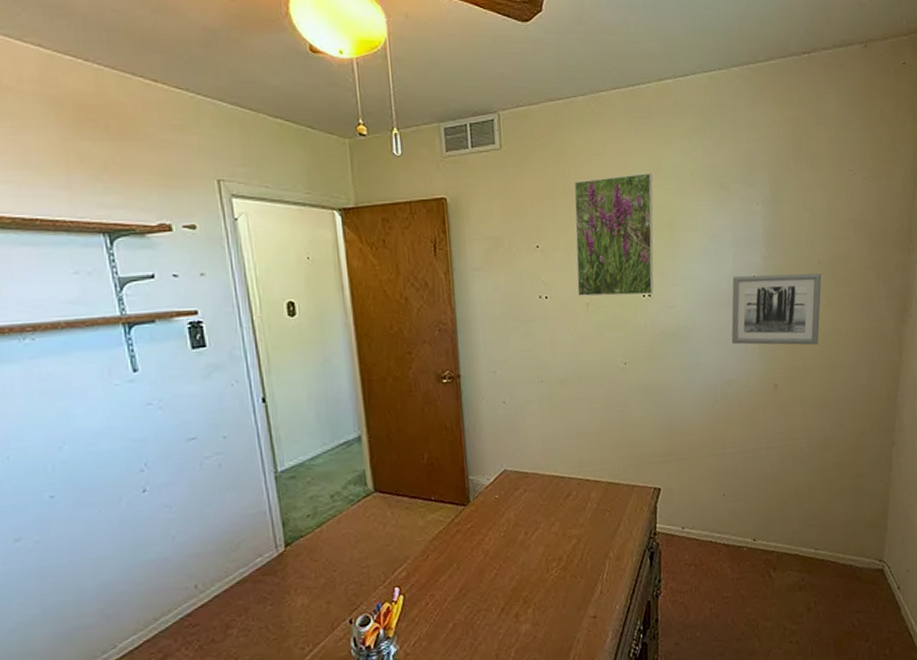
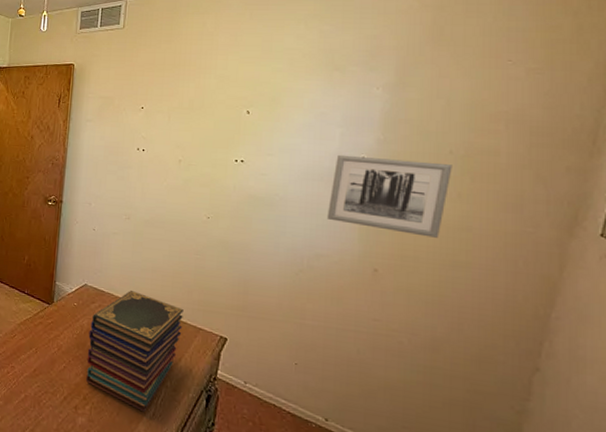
book stack: none [517,462,617,594] -> present [85,289,184,413]
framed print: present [573,172,654,297] -> none [172,52,261,161]

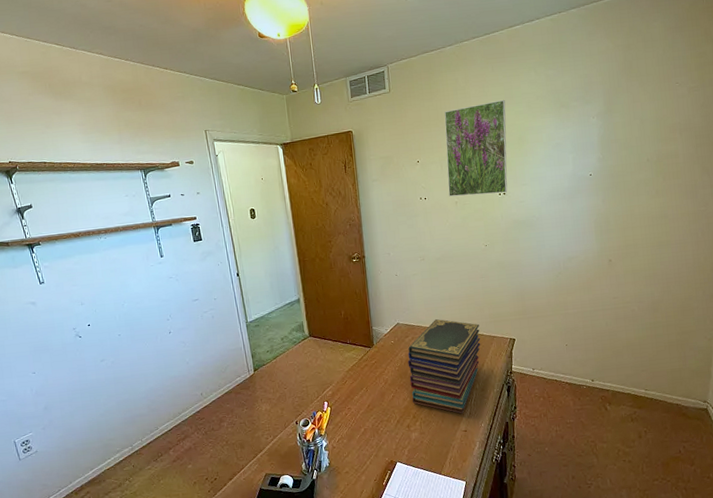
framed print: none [172,52,261,161] -> present [444,99,508,197]
wall art: present [326,154,452,238] -> none [572,169,651,229]

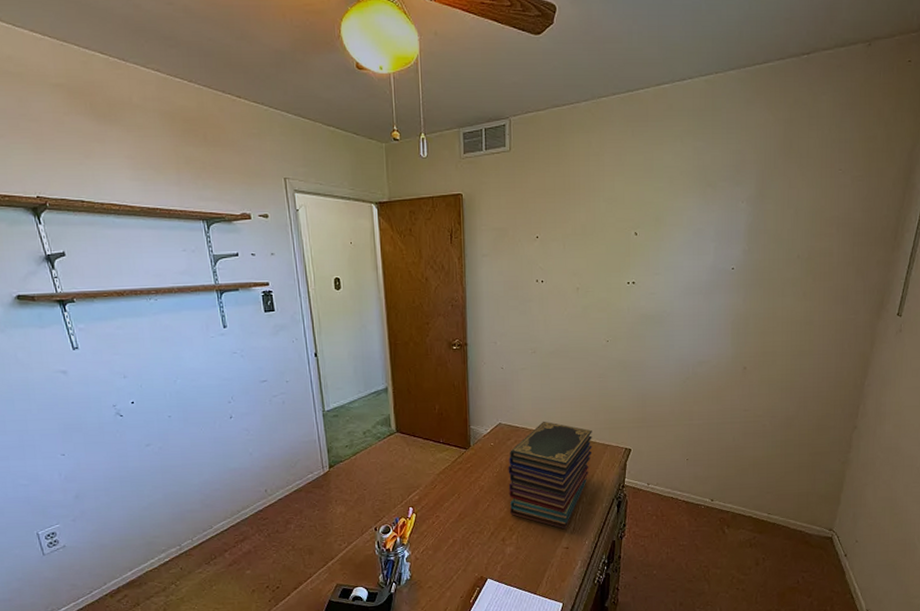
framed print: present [444,99,508,197] -> none [569,171,644,282]

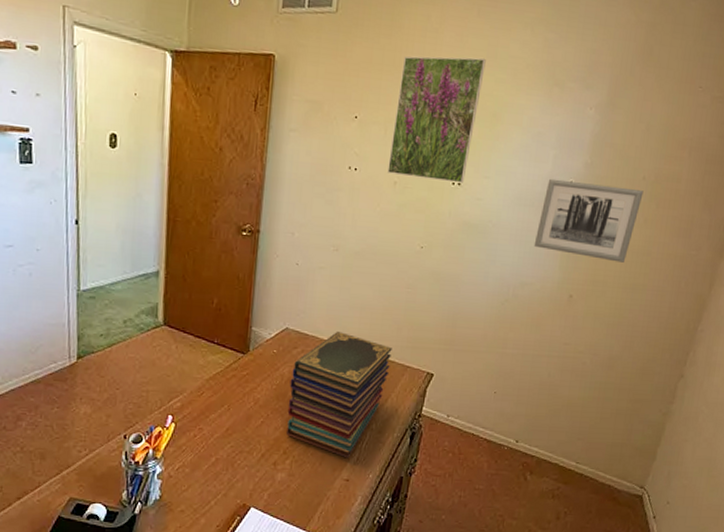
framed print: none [569,171,644,282] -> present [387,56,486,184]
wall art: none [706,267,799,333] -> present [533,178,644,263]

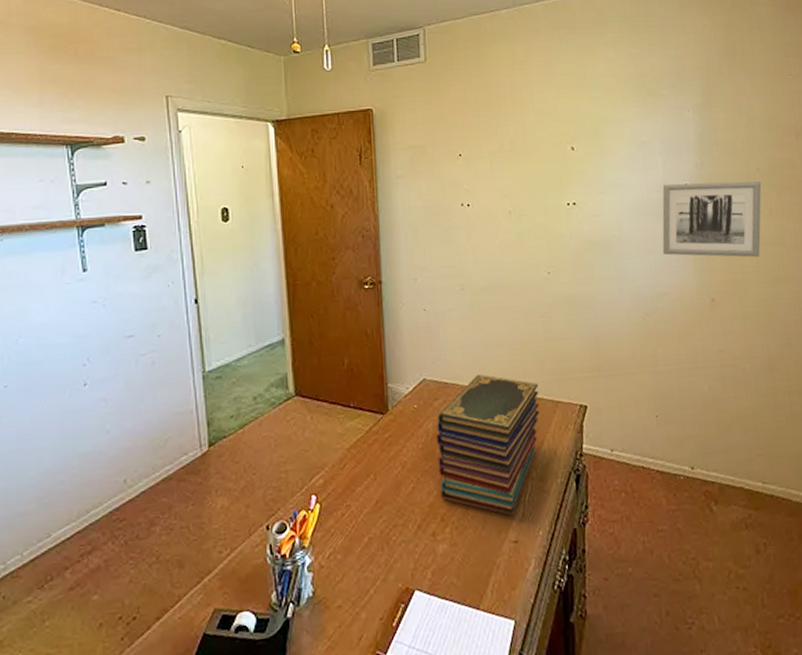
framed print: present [387,56,486,184] -> none [496,80,579,205]

